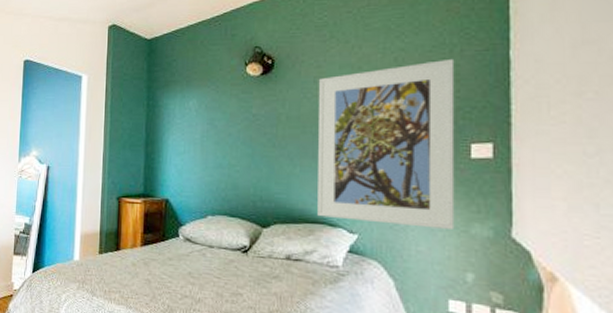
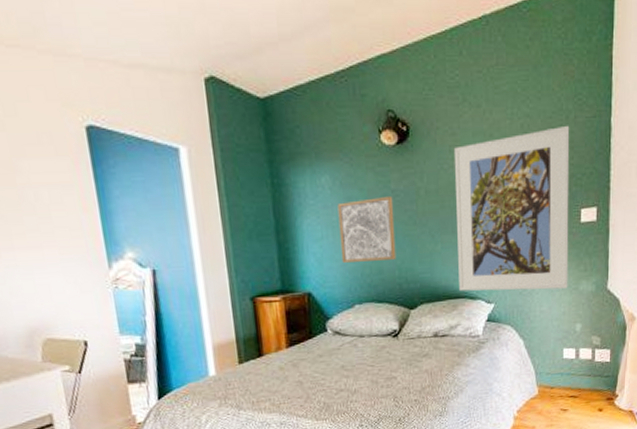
wall art: none [199,119,254,178] -> present [337,195,397,263]

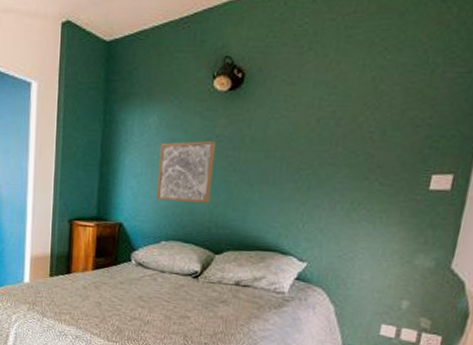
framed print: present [453,125,570,292] -> none [270,80,433,260]

